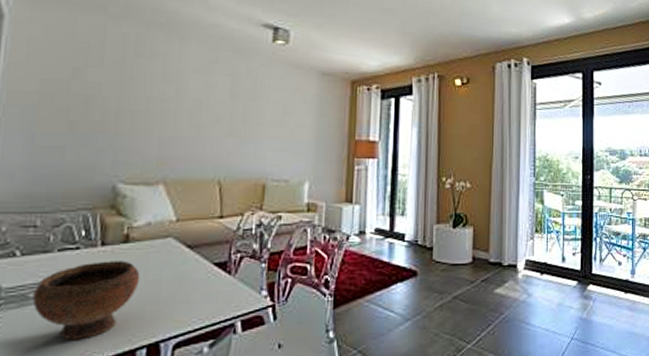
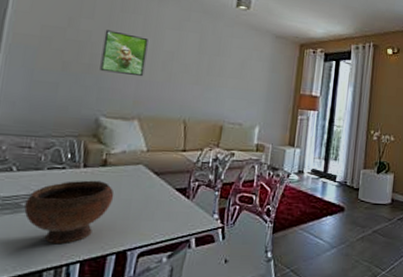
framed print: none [114,79,170,133] -> present [100,30,148,77]

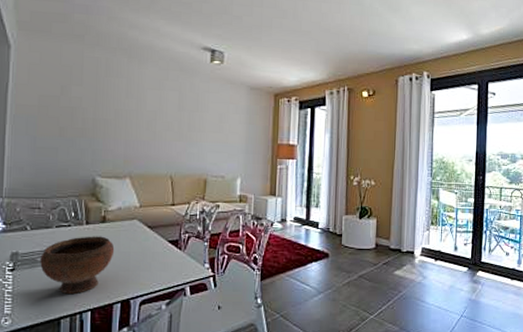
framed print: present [100,30,148,77] -> none [92,95,132,137]

